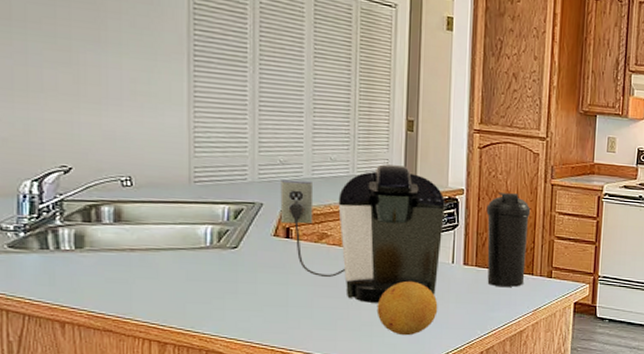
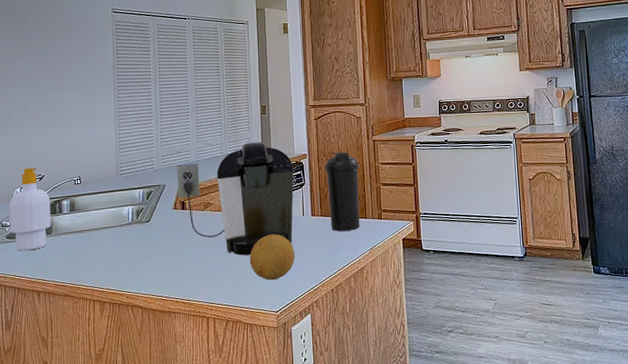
soap bottle: none [12,153,83,268] -> present [9,167,51,251]

